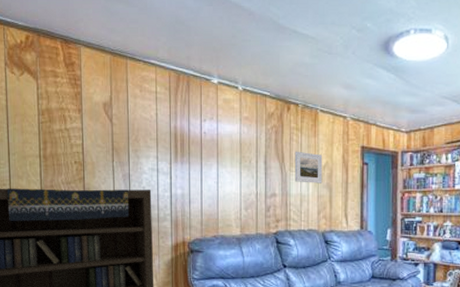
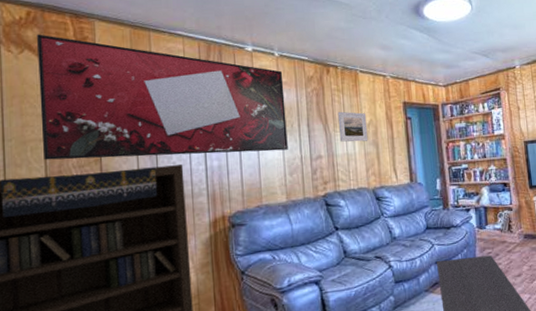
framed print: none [34,58,245,185] -> present [37,34,288,160]

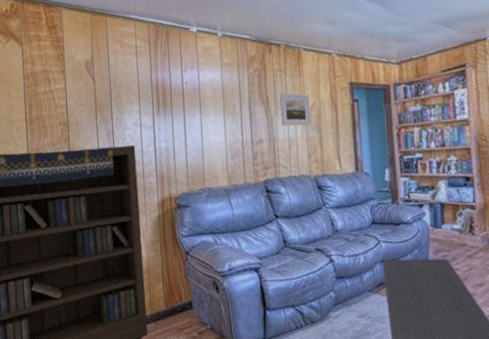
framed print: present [37,34,288,160] -> none [19,24,230,139]

